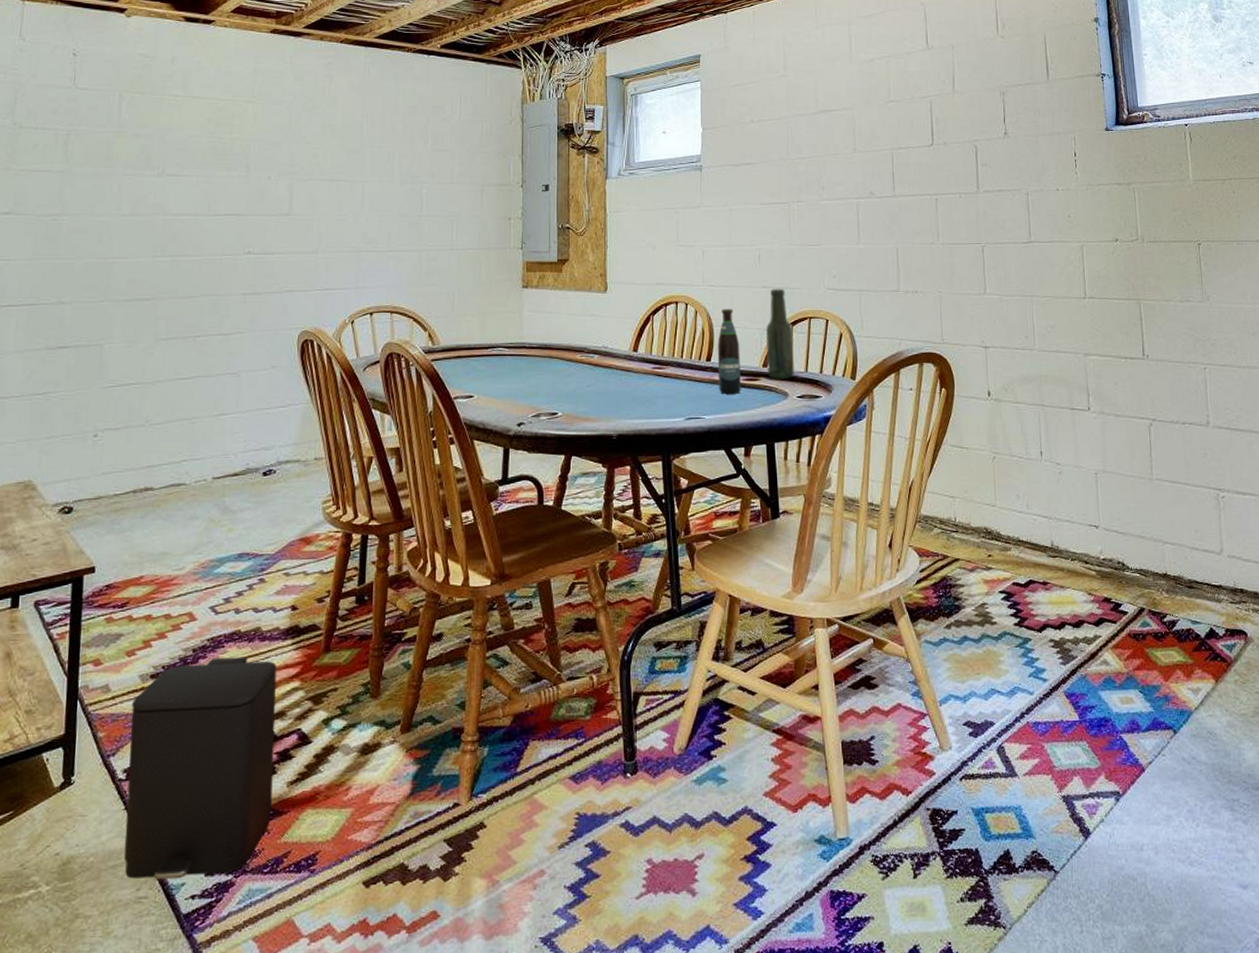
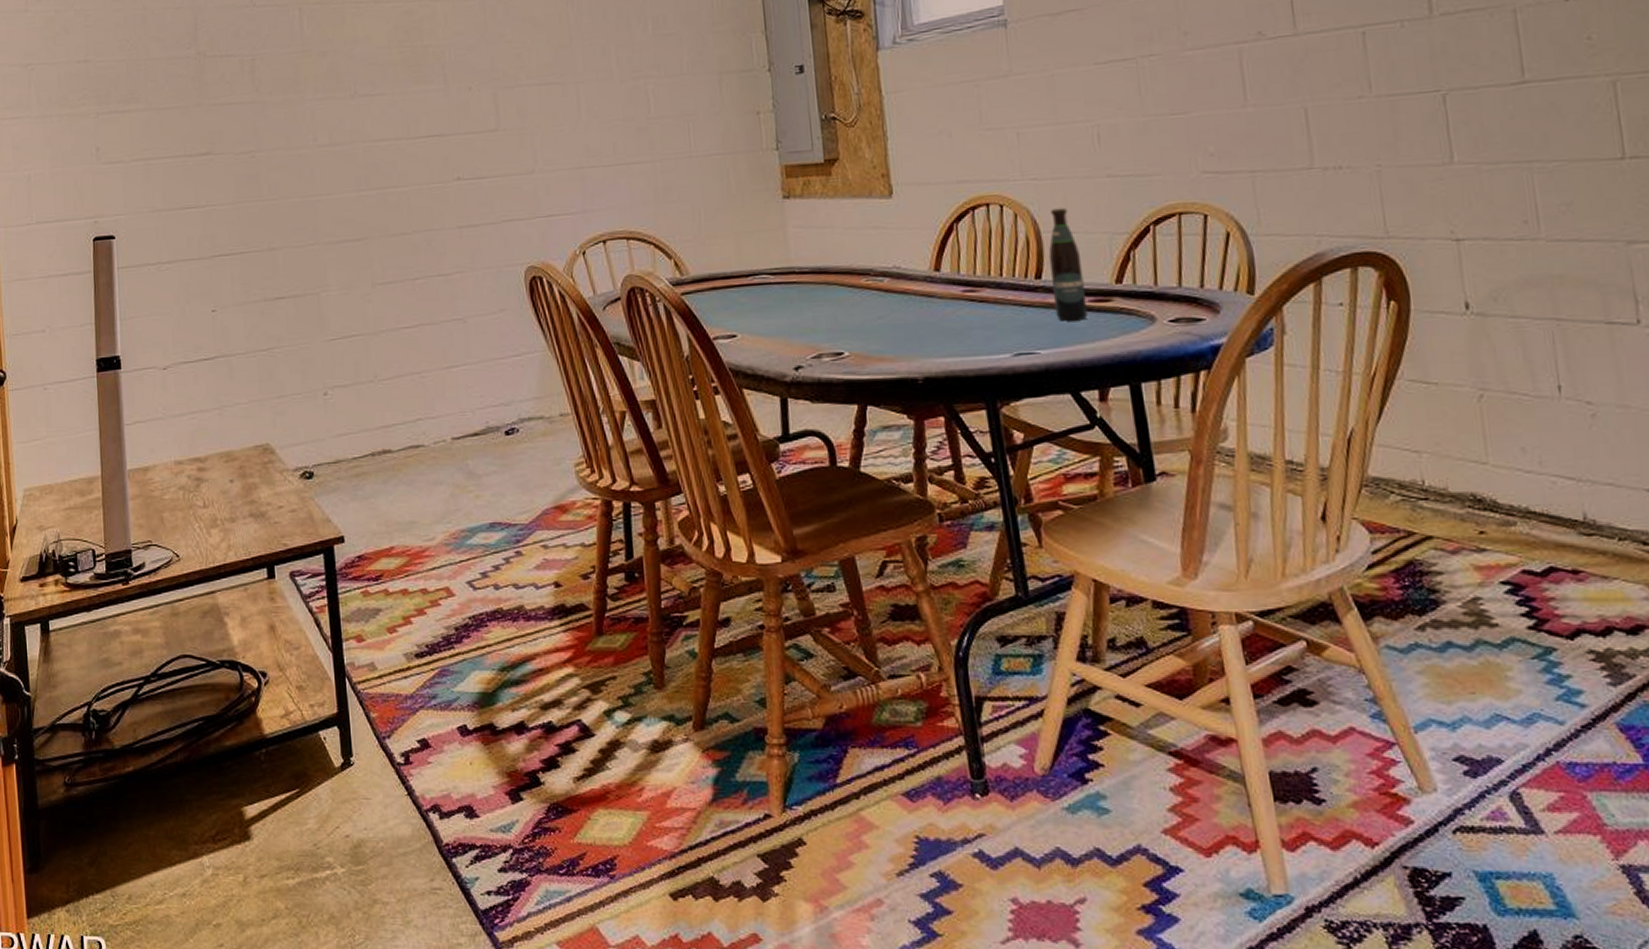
pedal bin: present [124,656,277,880] -> none [400,637,560,873]
beer bottle: present [765,288,795,380] -> none [1115,176,1164,300]

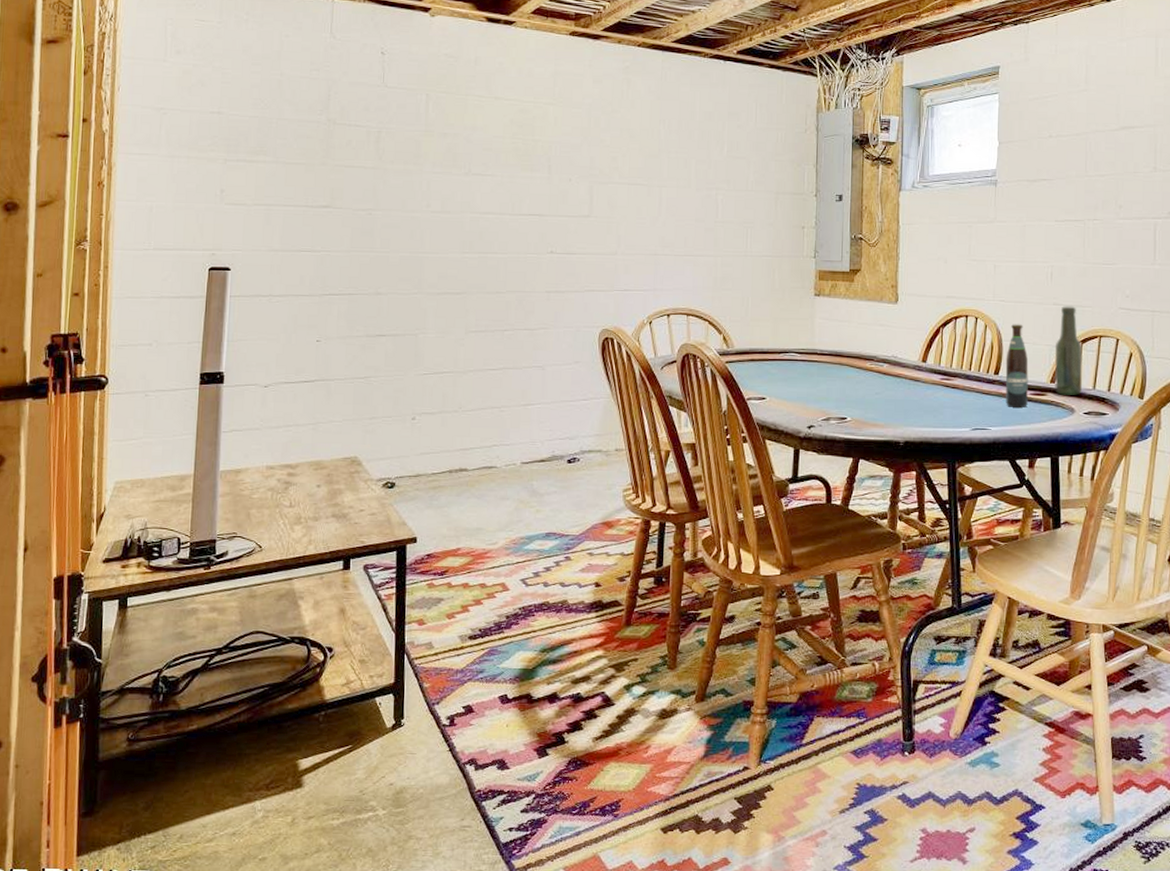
beer bottle: none [1115,176,1164,300] -> present [1054,306,1083,396]

